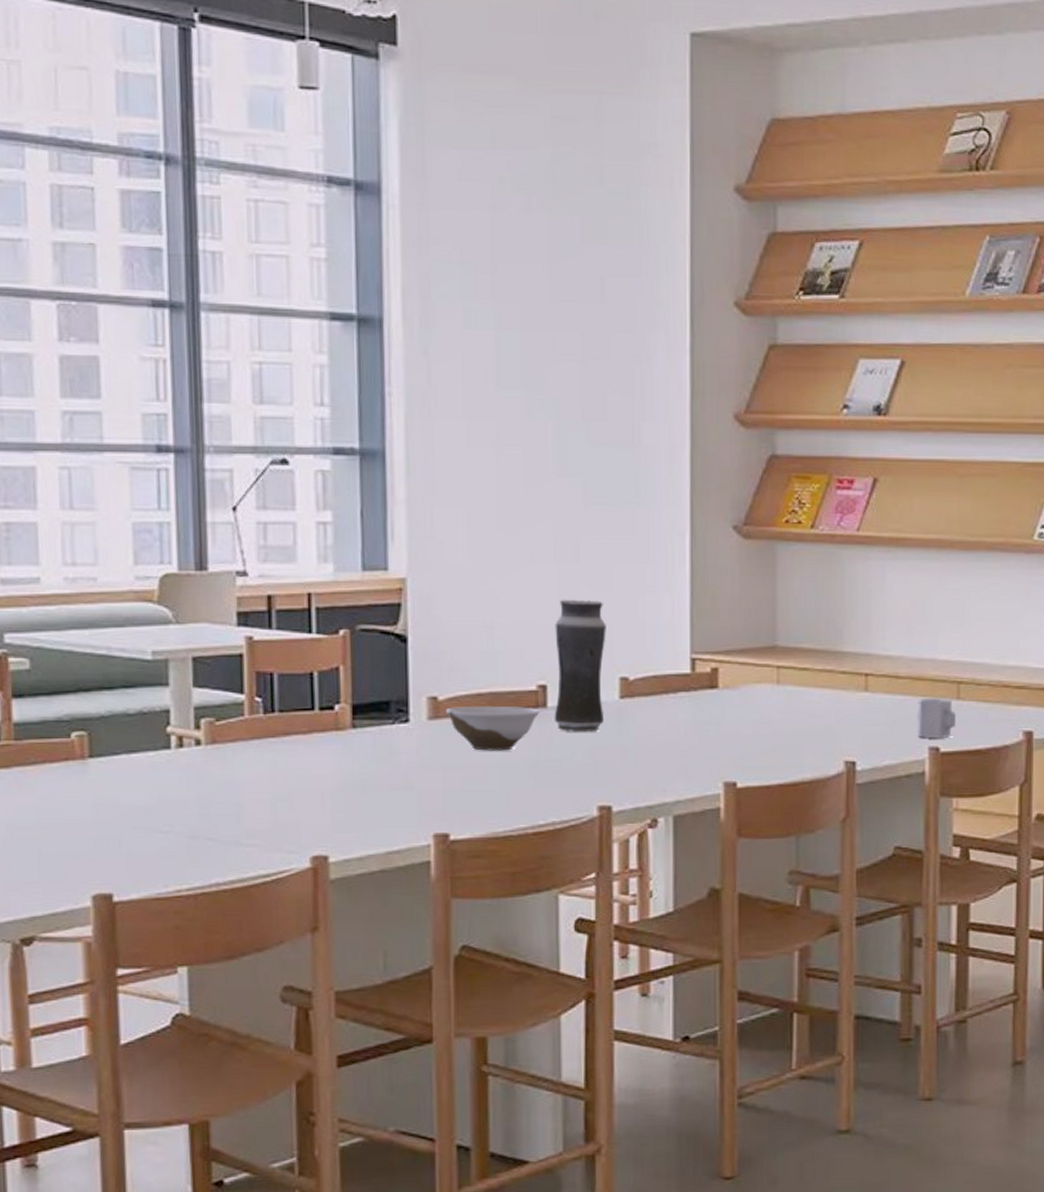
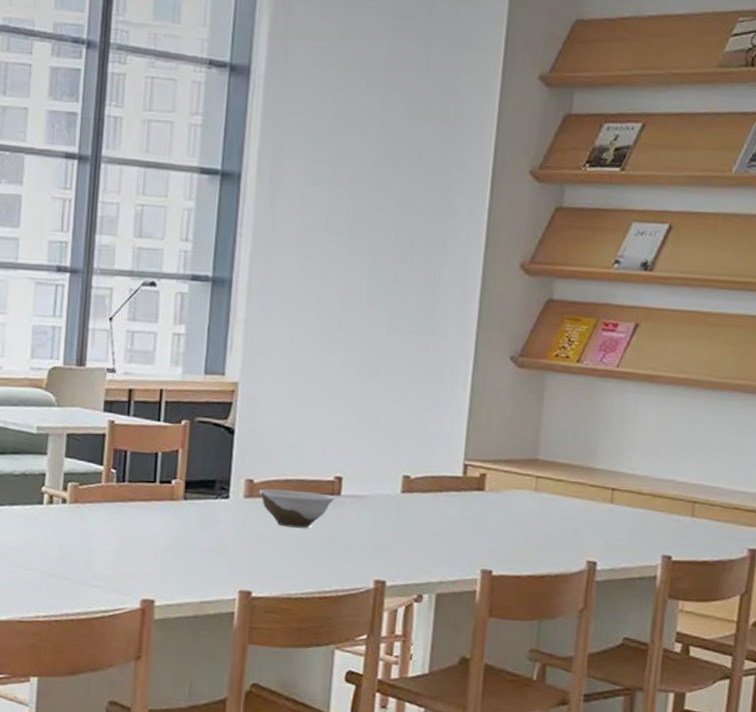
vase: present [554,599,606,732] -> none [345,408,396,519]
cup: present [917,699,956,738] -> none [653,513,689,549]

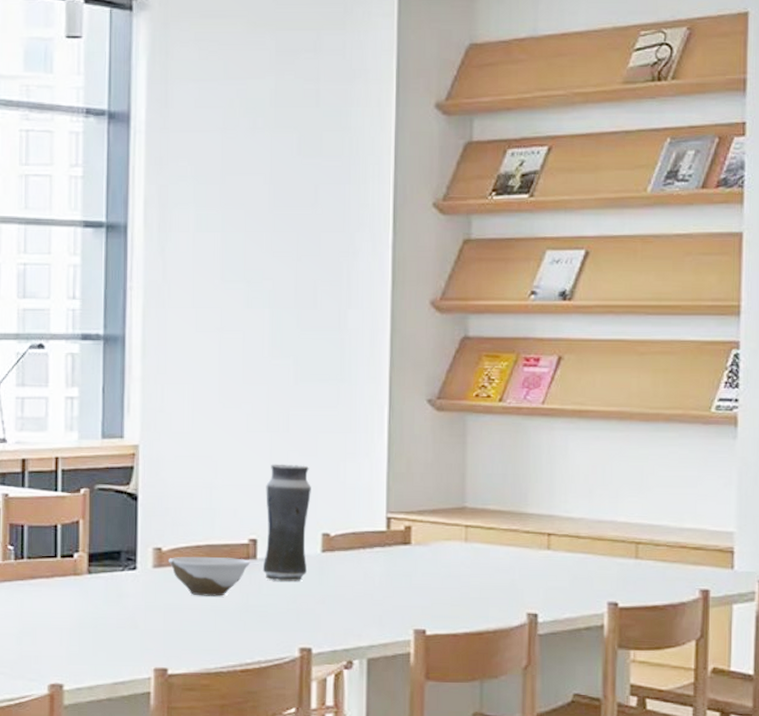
vase: none [345,408,396,519] -> present [262,464,311,581]

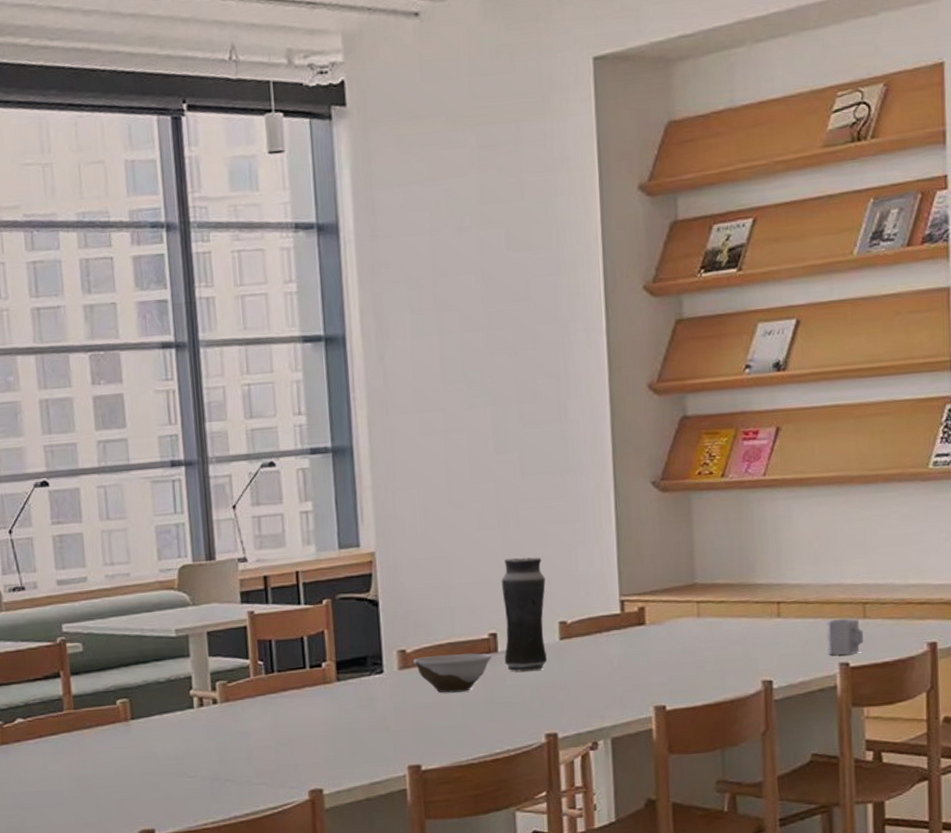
cup: none [597,557,634,594] -> present [827,619,863,655]

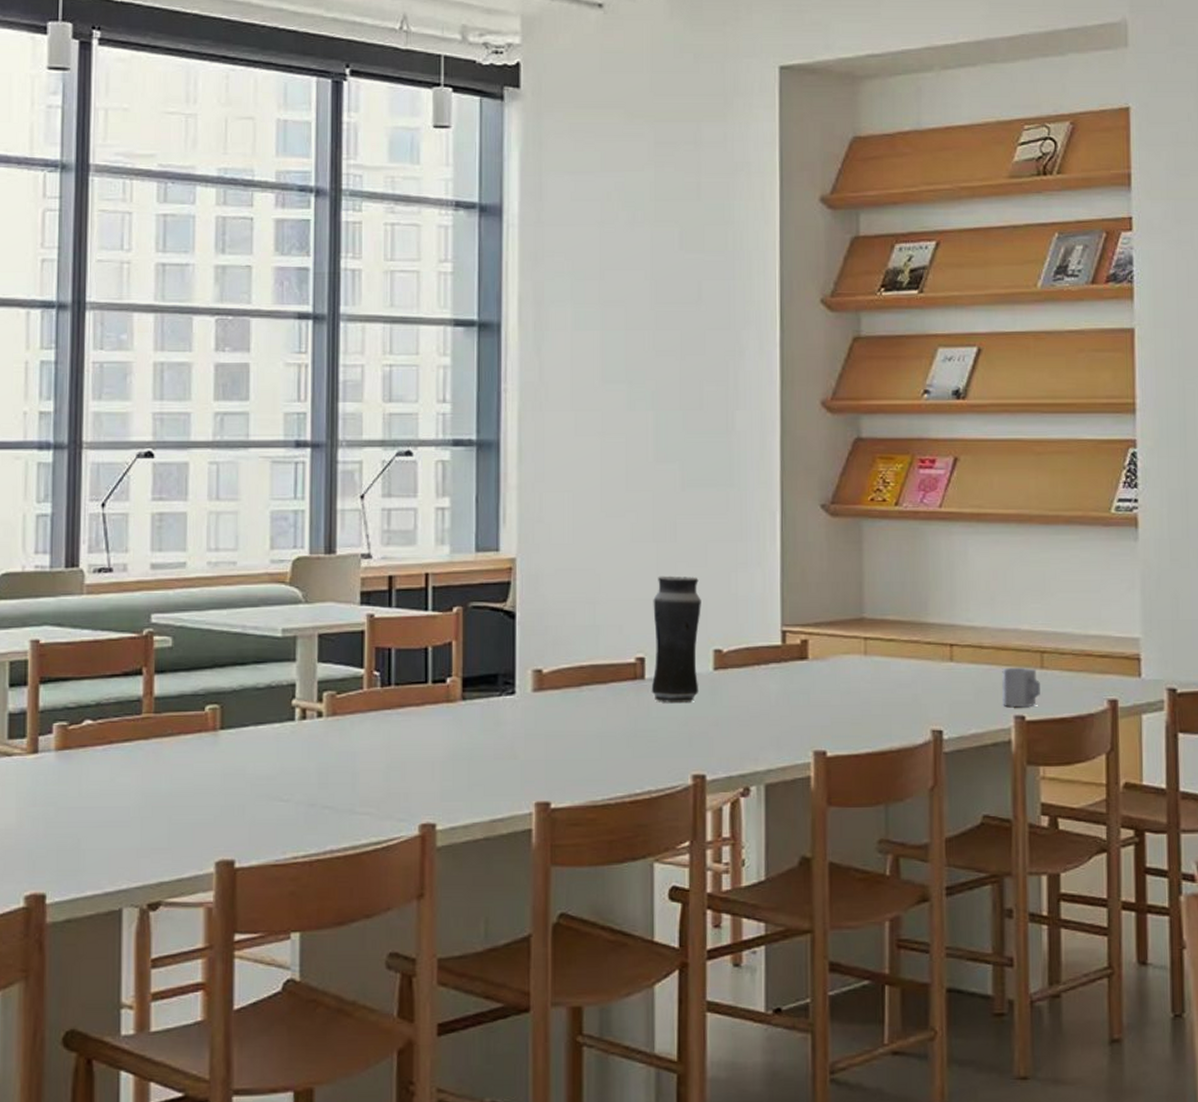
bowl: present [412,653,492,693] -> none [549,678,638,721]

